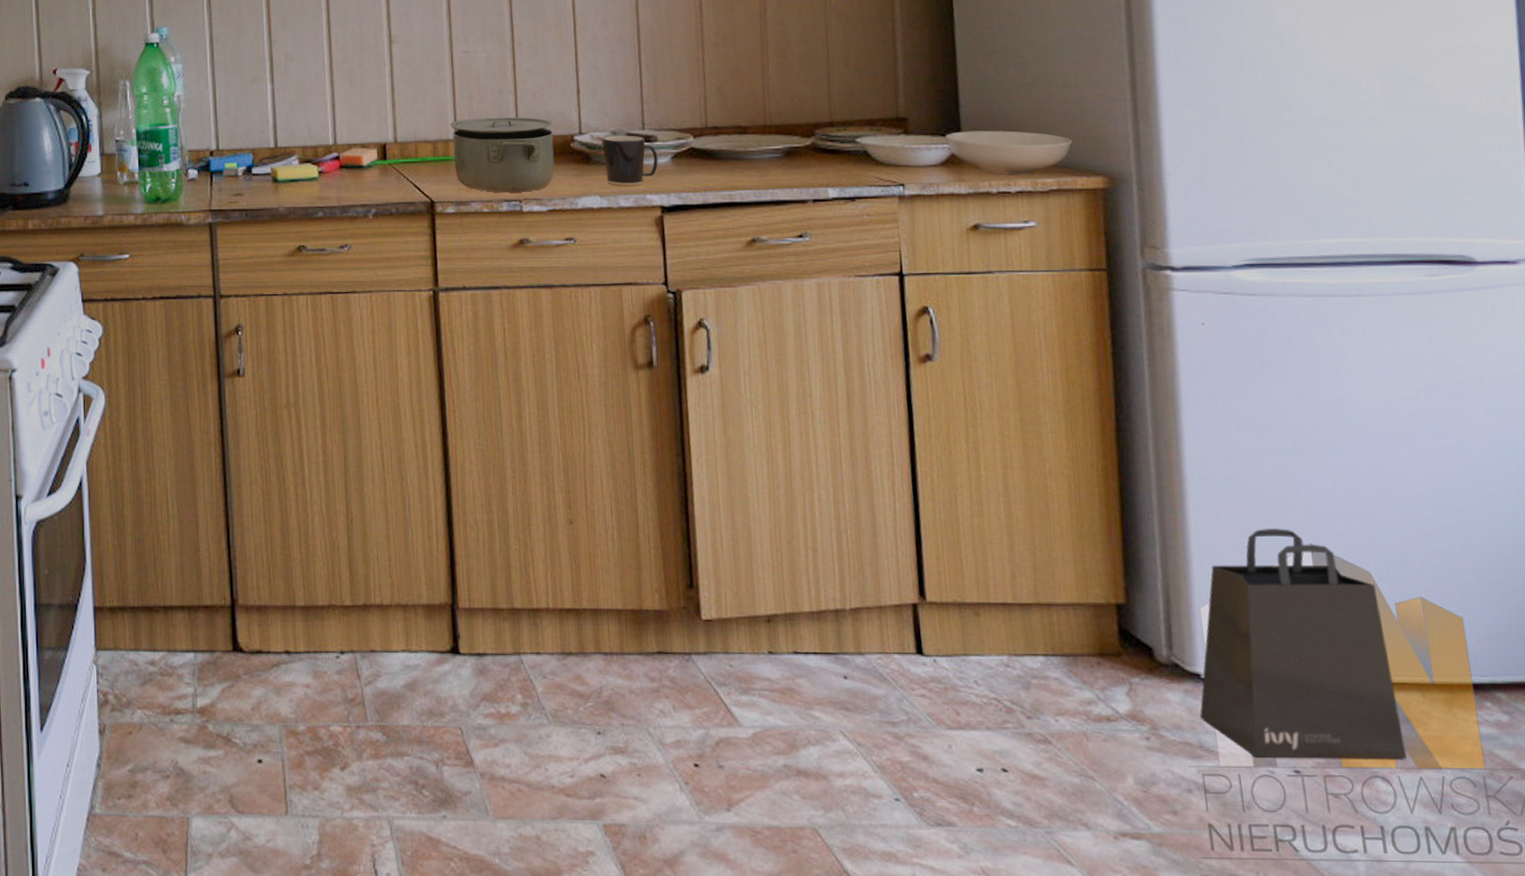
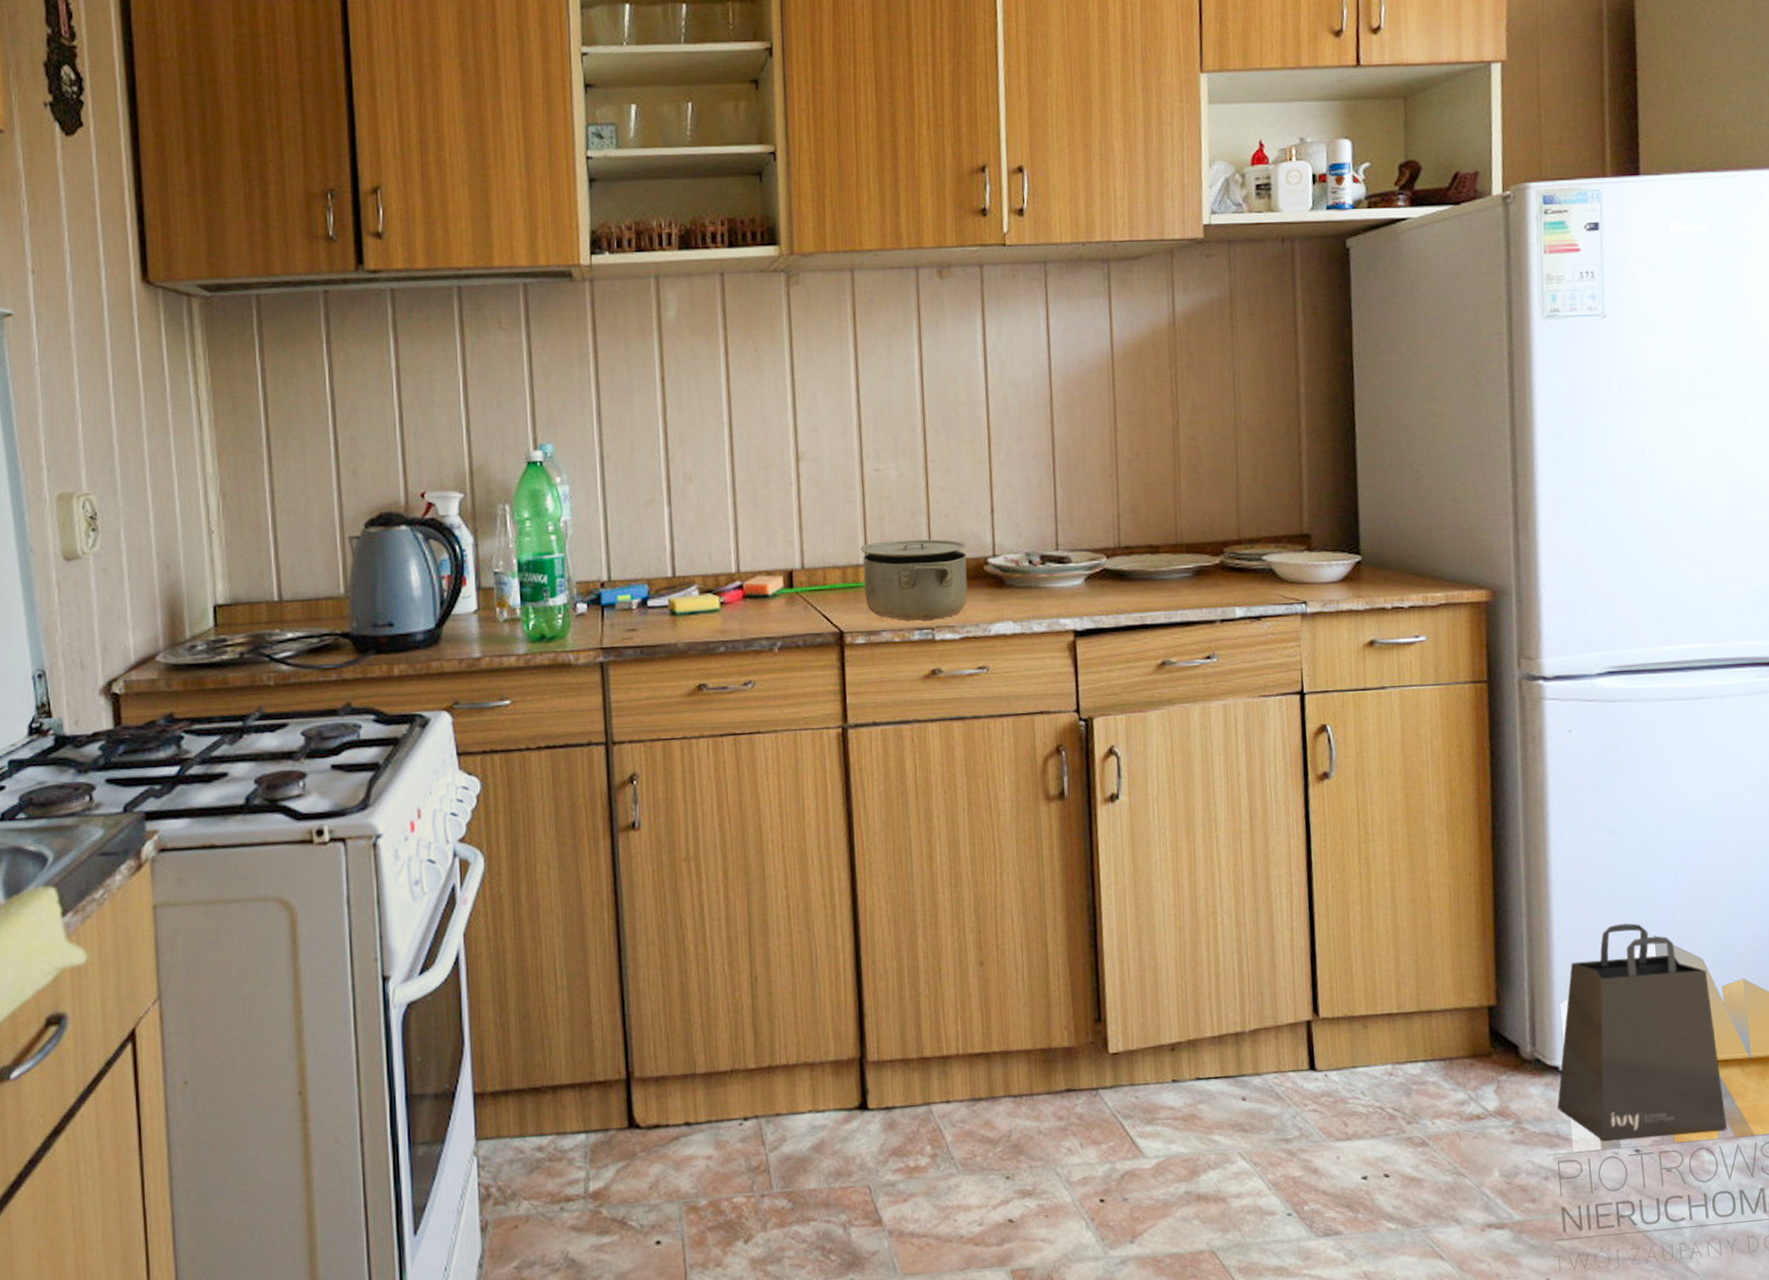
mug: present [602,135,658,187] -> none [1015,556,1072,612]
bowl: present [944,130,1073,175] -> none [1344,545,1460,590]

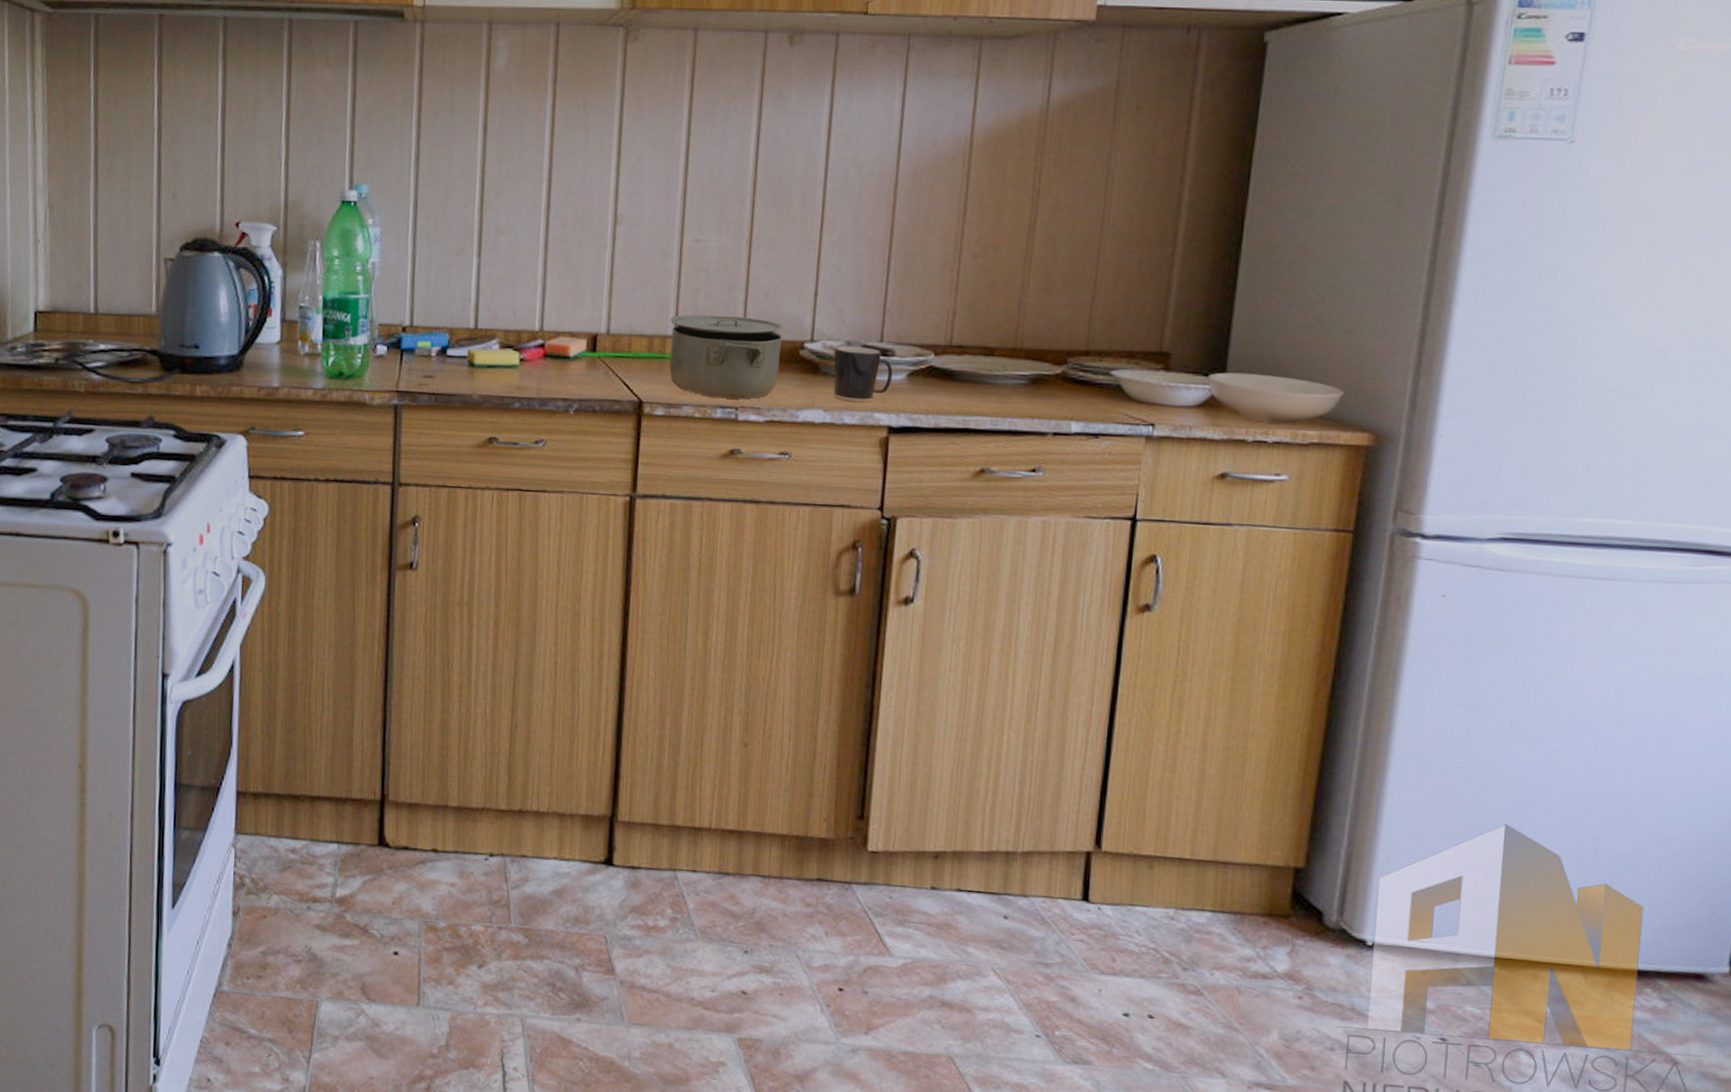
mug: none [1015,556,1072,612] -> present [833,346,893,403]
bowl: none [1344,545,1460,590] -> present [1207,372,1344,425]
shopping bag: present [1557,923,1727,1141] -> none [1357,806,1562,1035]

